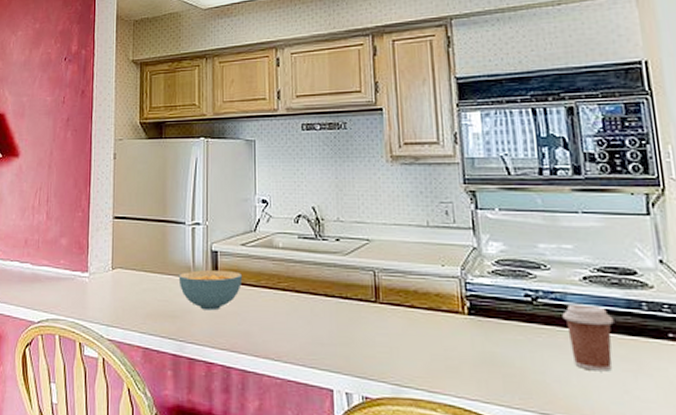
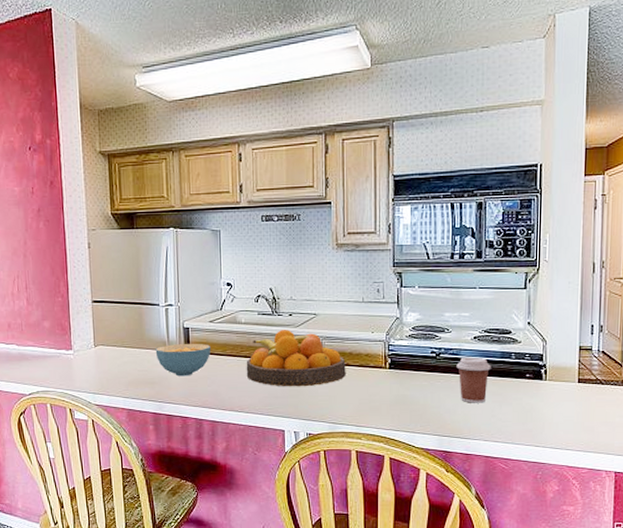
fruit bowl: none [284,258,411,333] -> present [246,330,346,387]

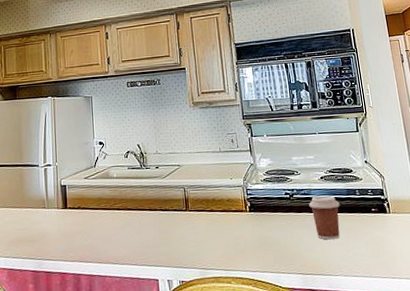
cereal bowl: present [155,344,211,377] -> none [35,199,87,233]
fruit bowl: present [246,330,346,387] -> none [119,181,211,236]

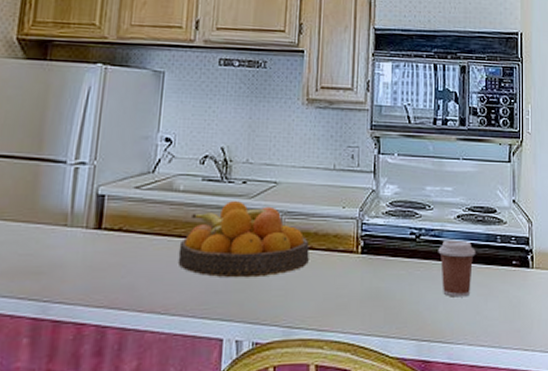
fruit bowl: none [119,181,211,236] -> present [177,201,310,278]

